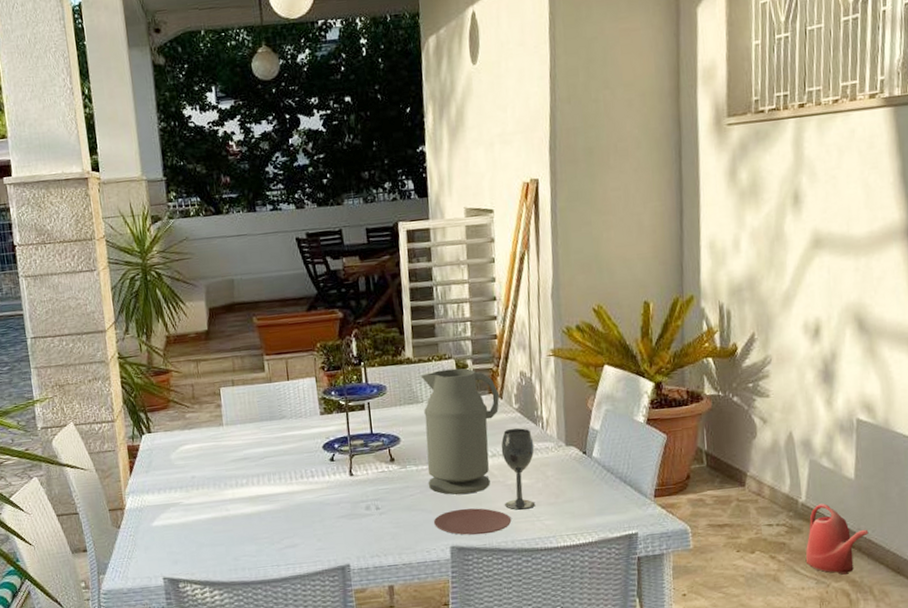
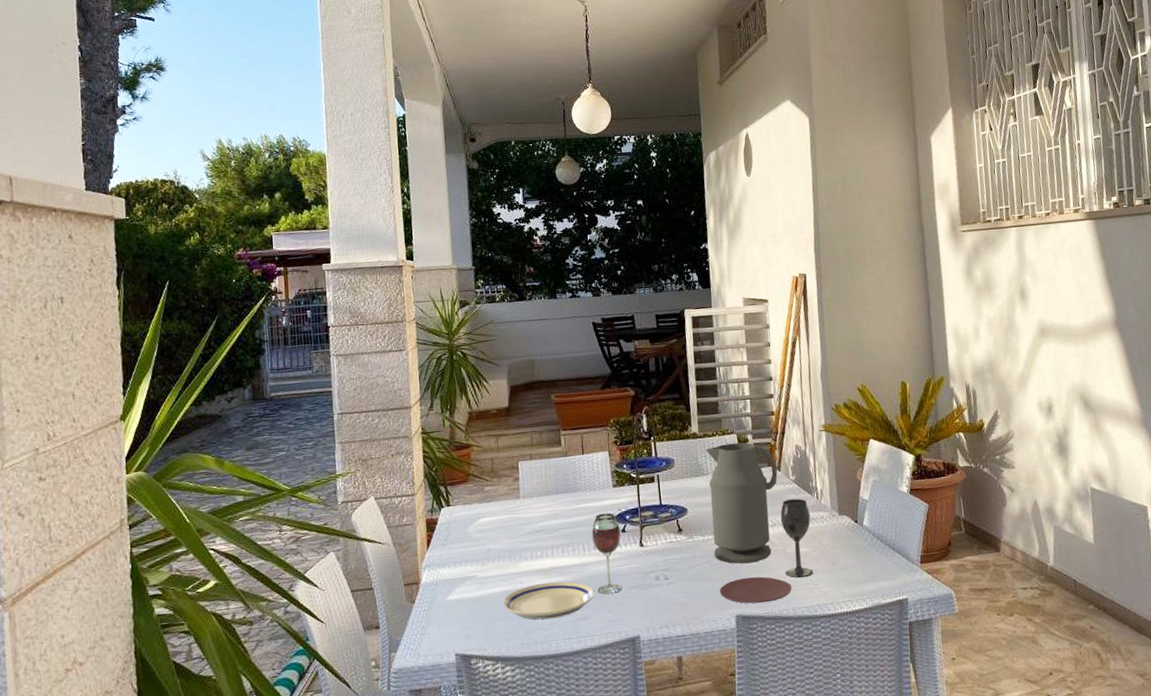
plate: none [209,509,302,547] -> present [503,581,594,620]
wineglass: none [298,441,330,523] -> present [591,512,621,595]
watering can: present [805,503,869,575] -> none [1058,567,1111,636]

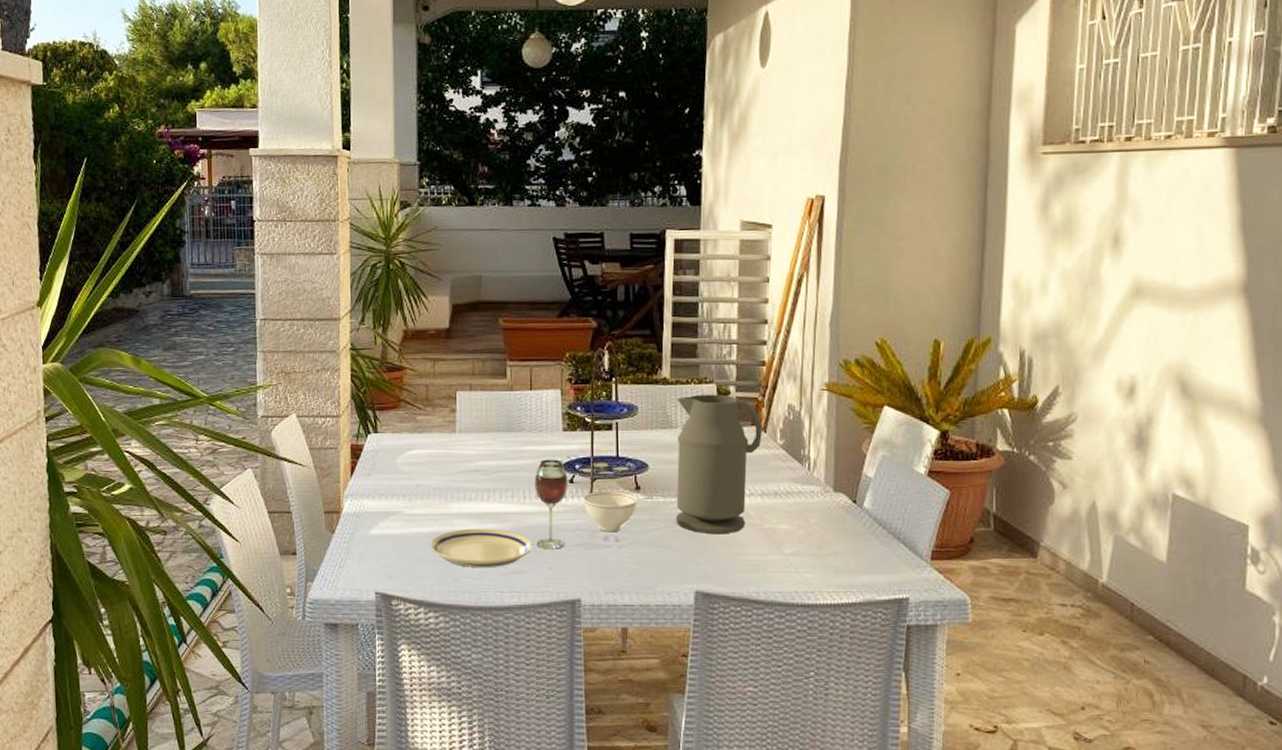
bowl: none [634,535,681,573] -> present [582,491,638,533]
plate: present [719,576,792,604] -> none [677,551,766,582]
wine glass: present [780,498,813,578] -> none [760,466,798,558]

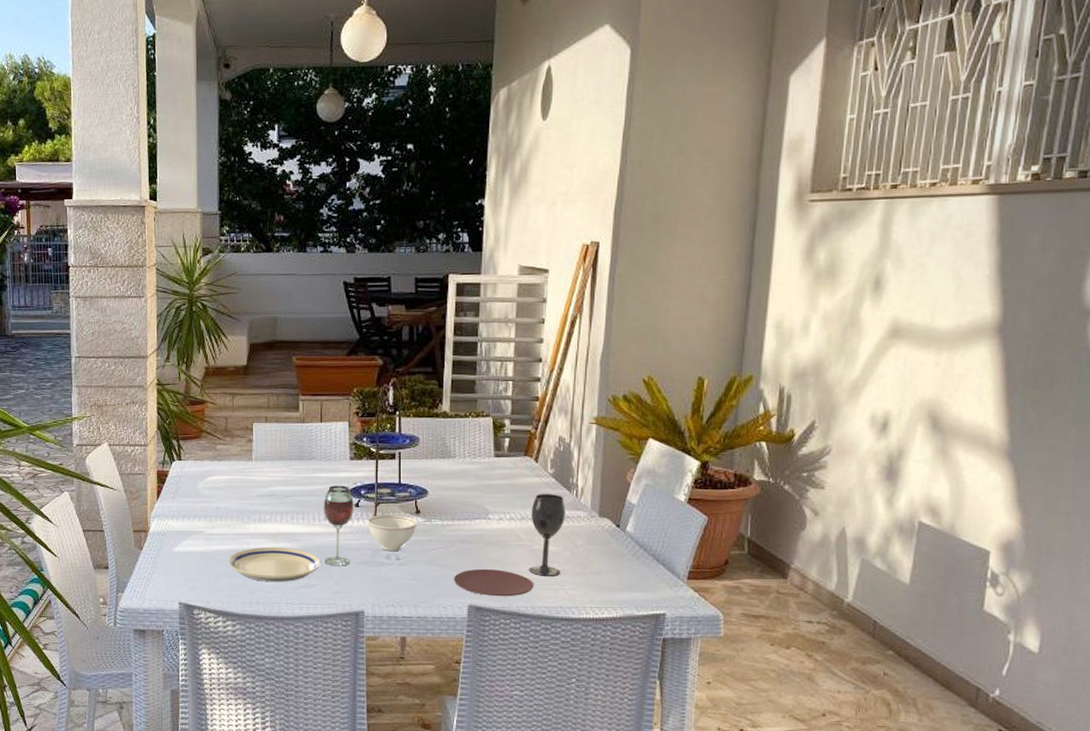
water jug: present [675,394,763,535] -> none [452,427,535,555]
plate: none [677,551,766,582] -> present [453,569,534,597]
wine glass: none [760,466,798,558] -> present [529,493,566,576]

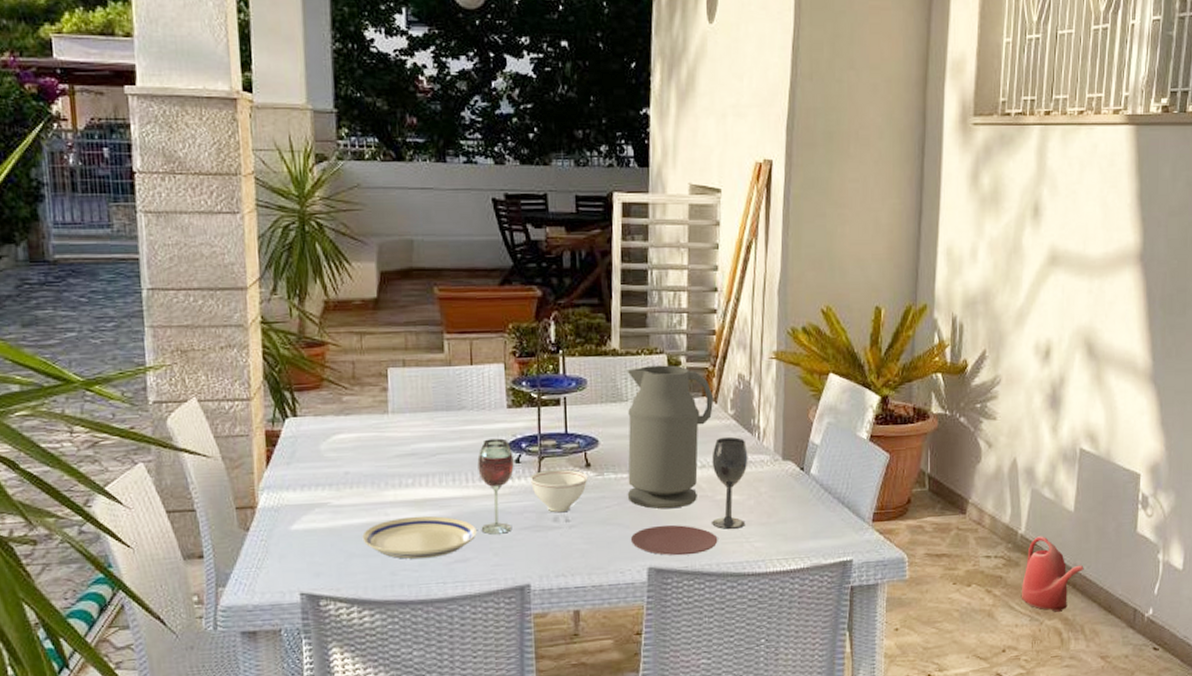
water jug: none [452,427,535,555] -> present [627,365,714,509]
watering can: none [845,606,919,683] -> present [1021,536,1084,612]

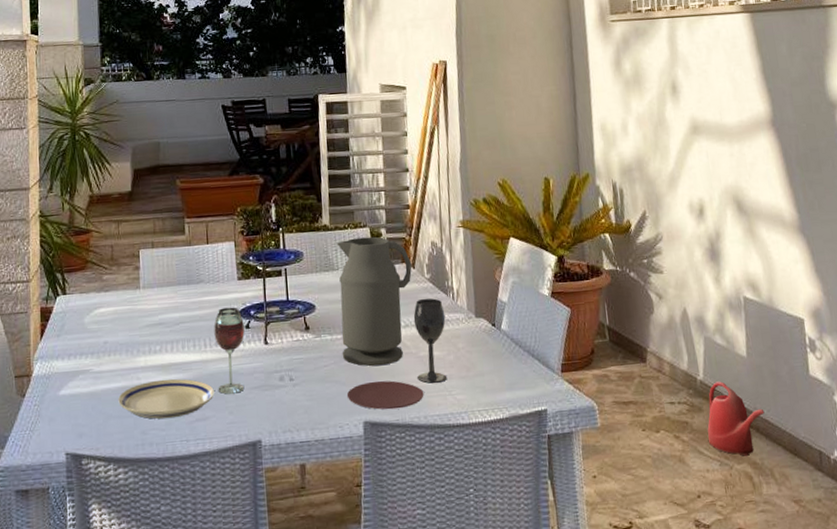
bowl: present [529,469,588,513] -> none [258,333,308,373]

